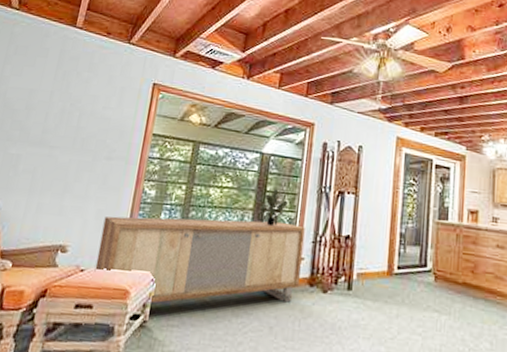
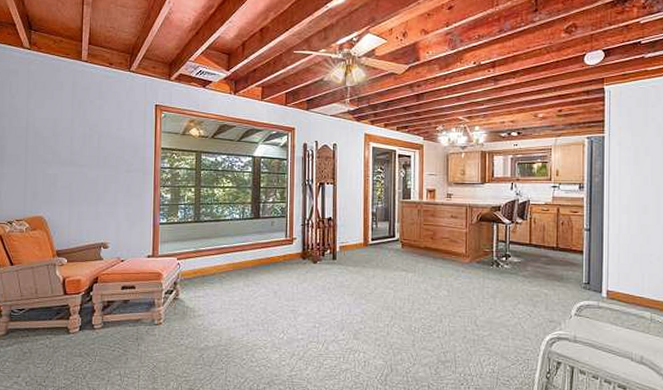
sideboard: present [94,216,305,304] -> none [132,211,295,281]
potted plant: present [257,188,288,227] -> none [255,185,279,215]

